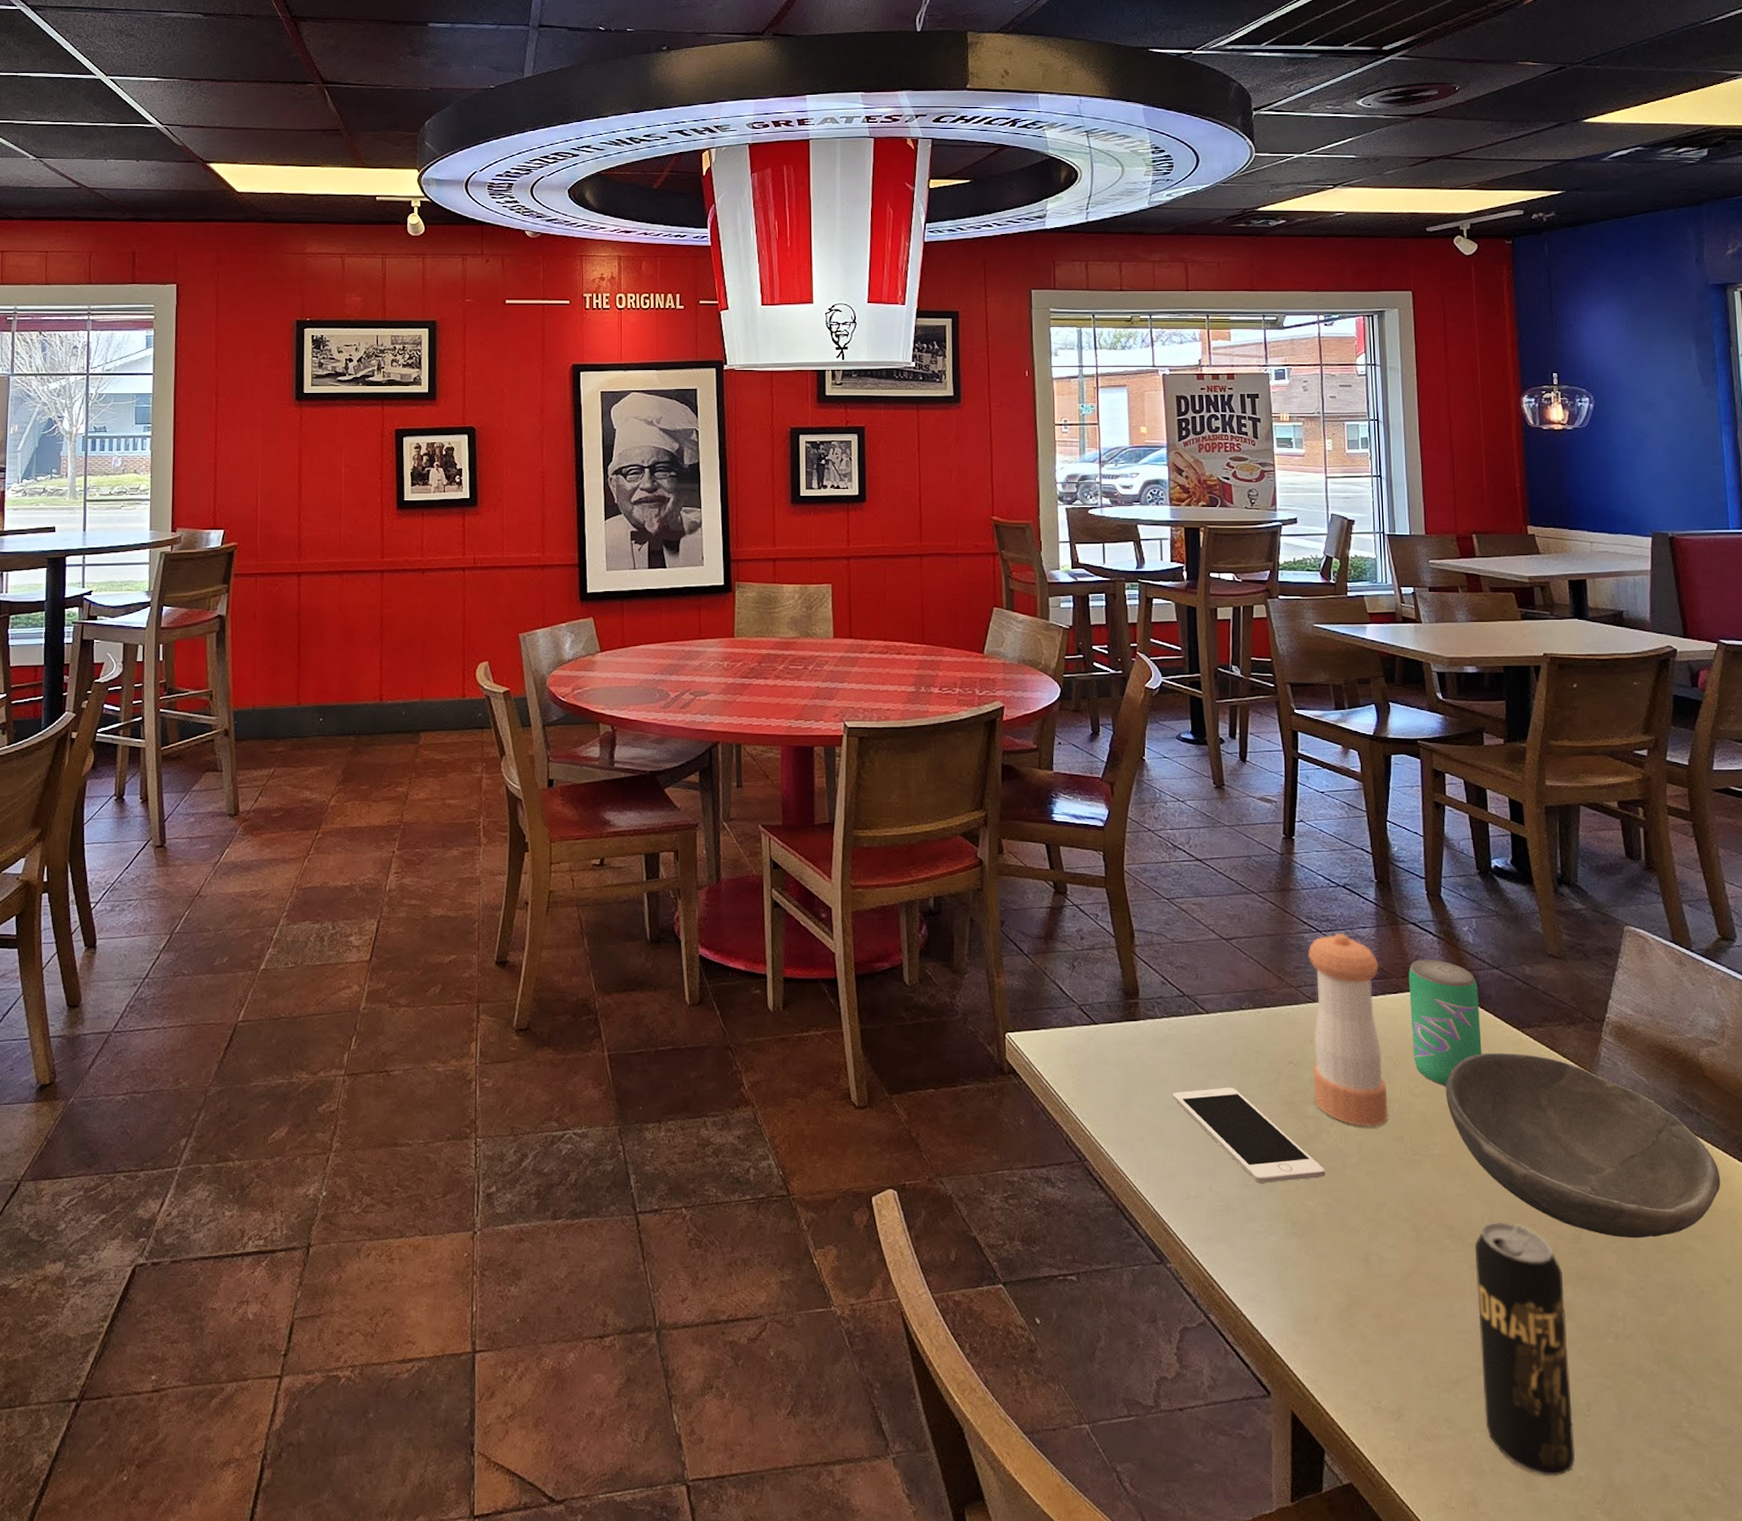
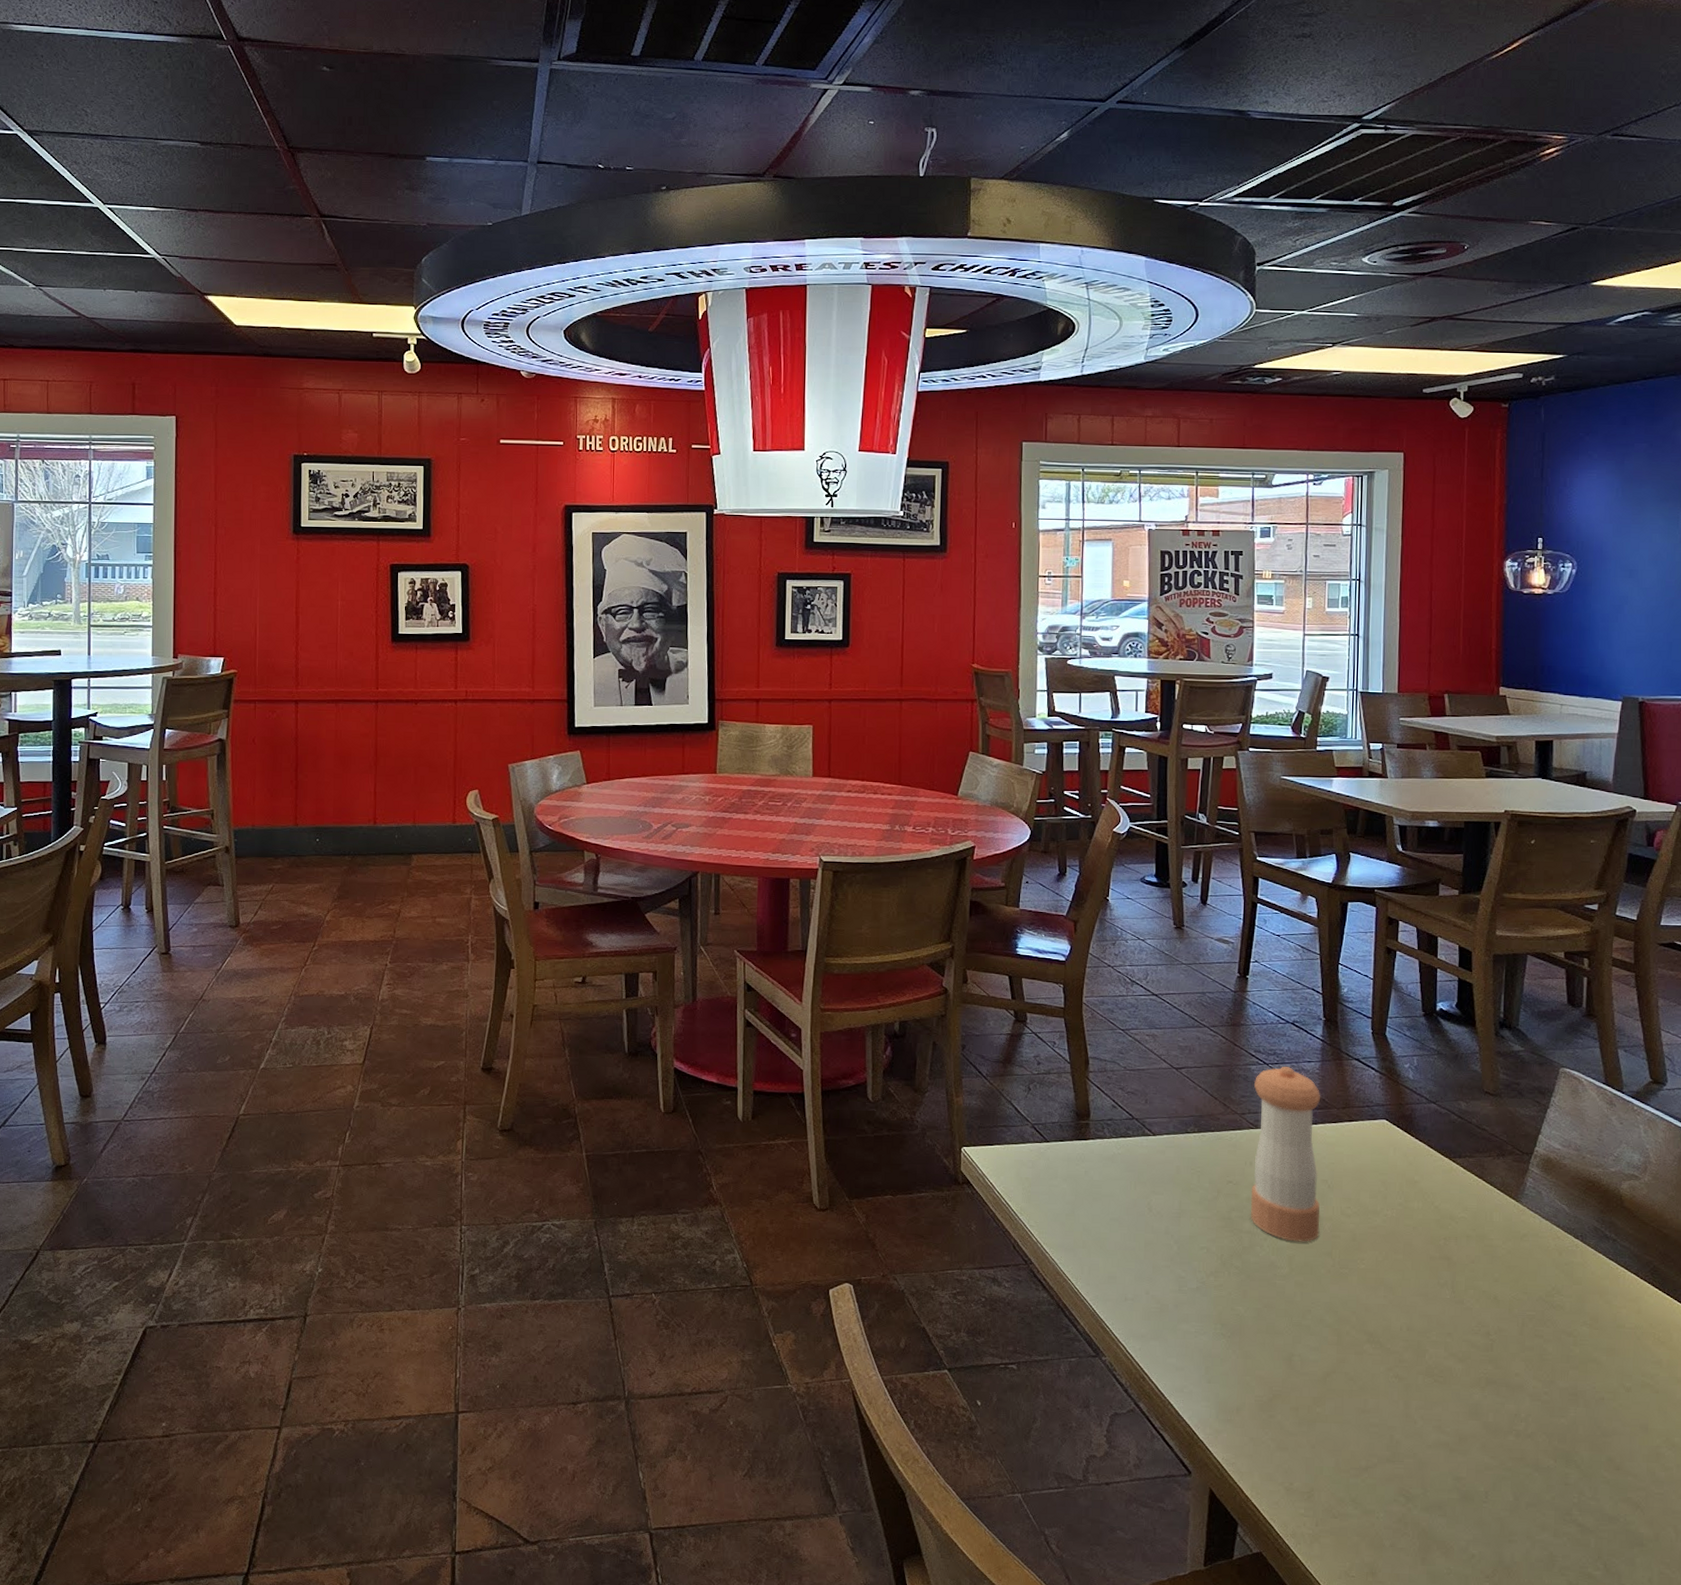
cell phone: present [1173,1087,1326,1183] -> none [1117,1202,1257,1289]
beverage can: present [1408,959,1482,1086] -> none [1347,1092,1415,1208]
bowl: present [1445,1052,1721,1238] -> none [1375,1179,1630,1349]
beverage can: present [1475,1222,1576,1477] -> none [1389,1330,1473,1553]

